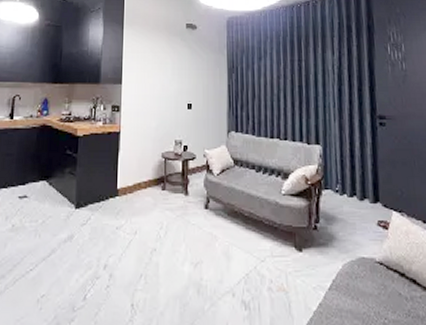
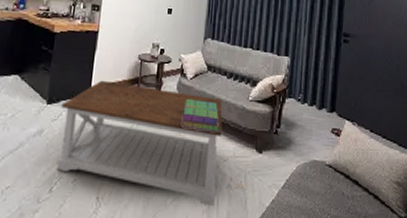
coffee table: none [89,181,256,312] -> present [56,80,223,207]
stack of books: none [213,195,253,230] -> present [182,98,220,132]

